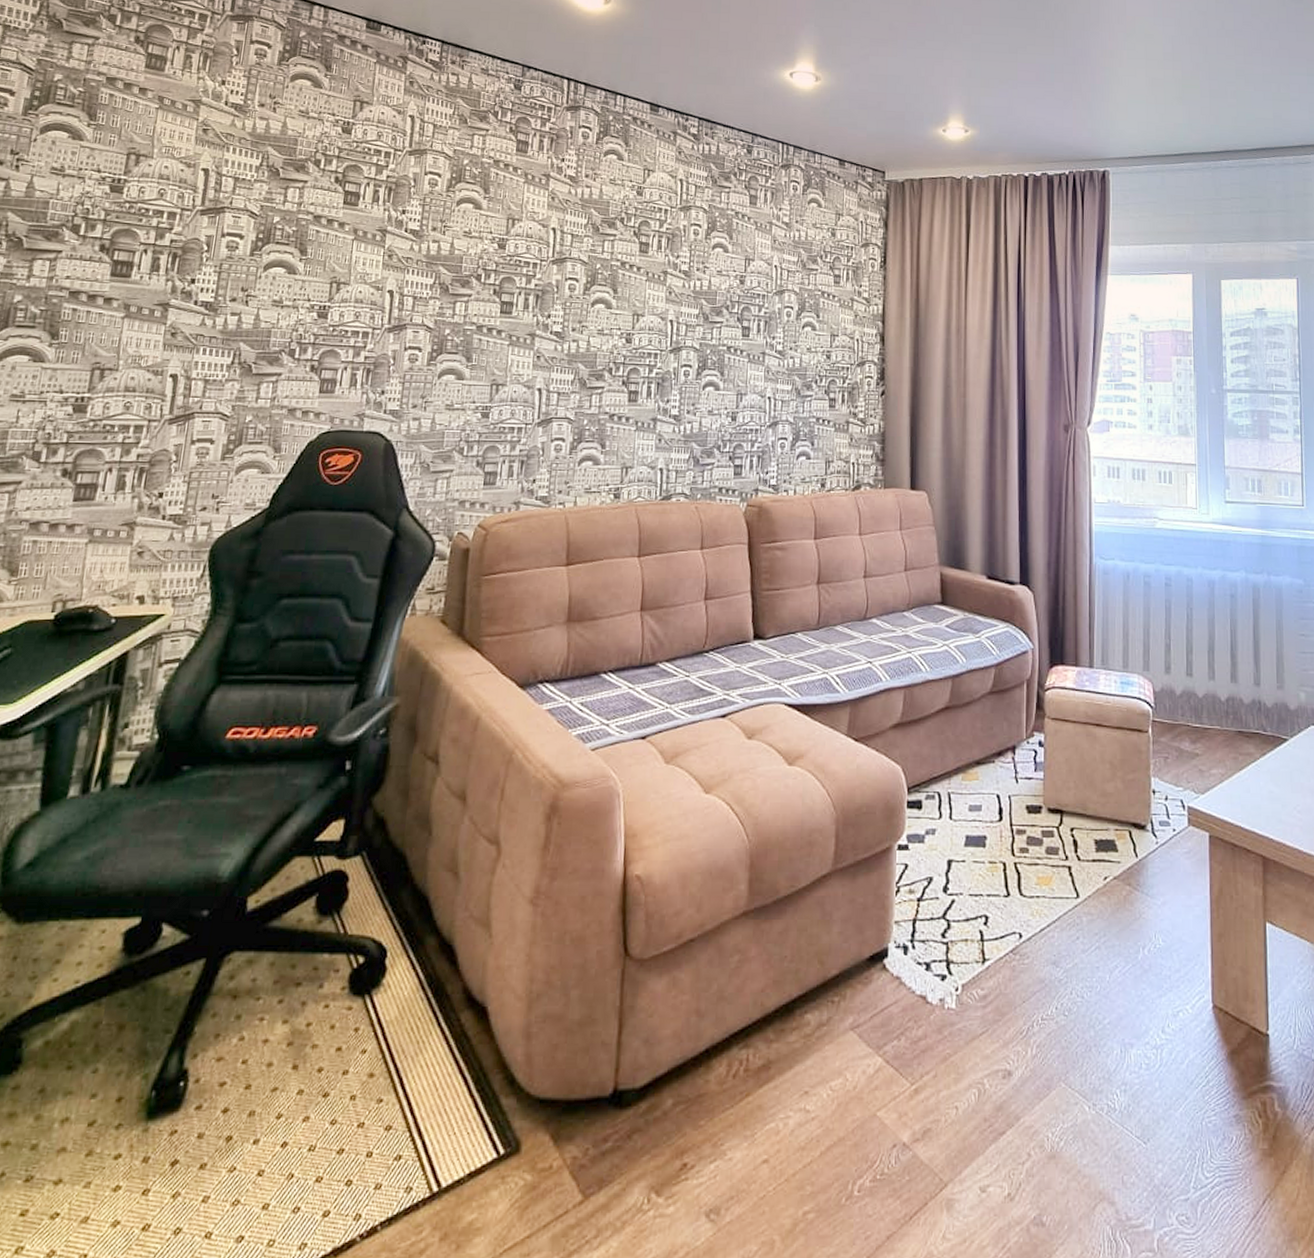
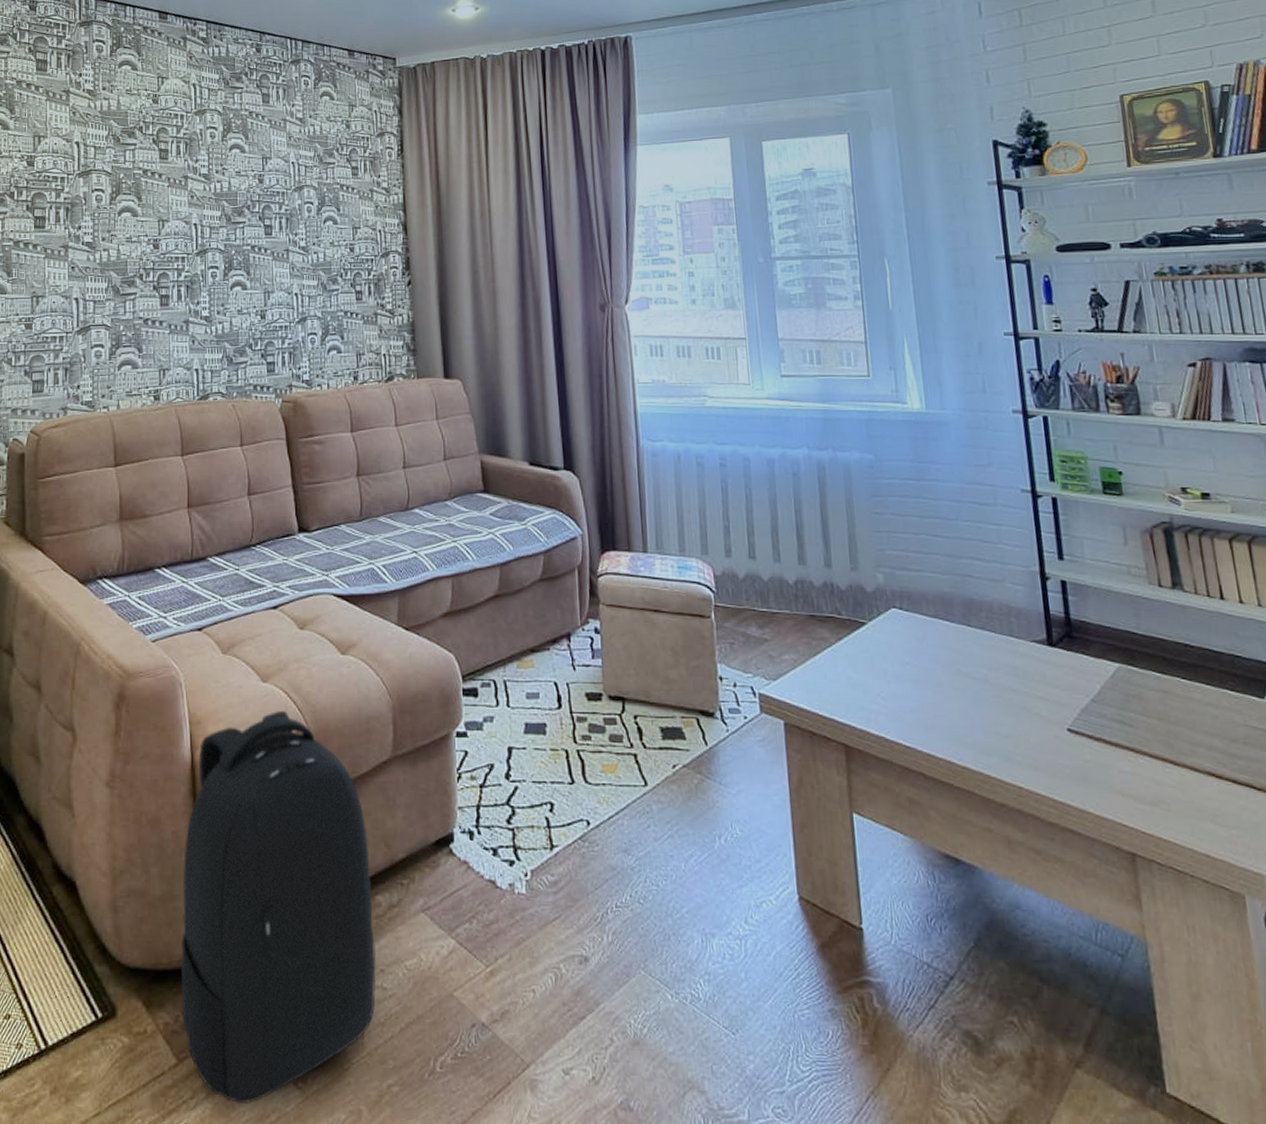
backpack: none [592,822,802,1240] -> present [180,710,376,1103]

